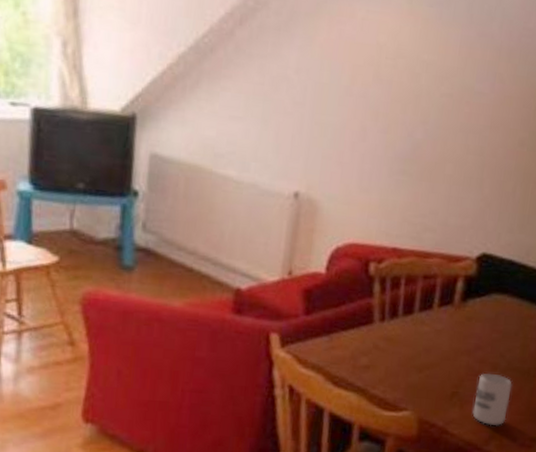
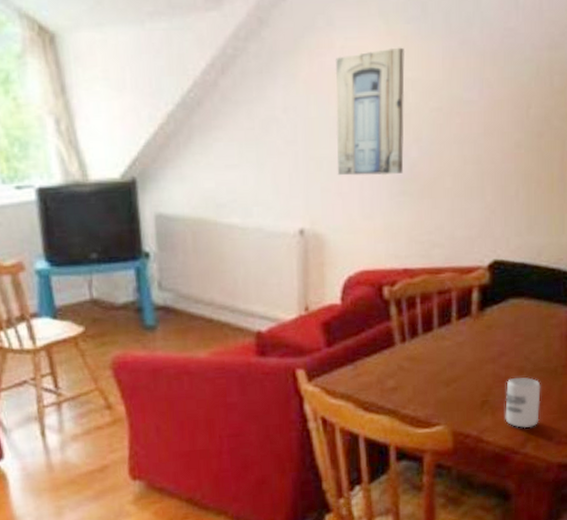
wall art: none [340,28,424,153] -> present [335,47,405,176]

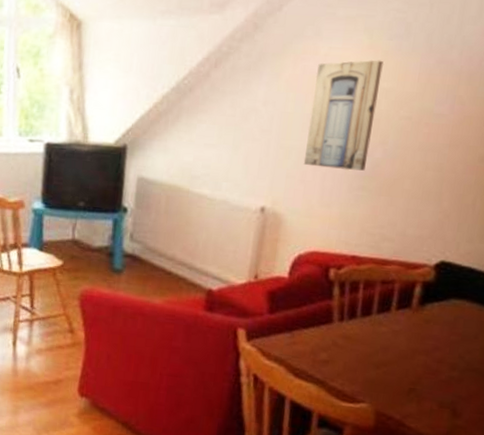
cup: present [505,377,541,429] -> none [430,372,472,422]

